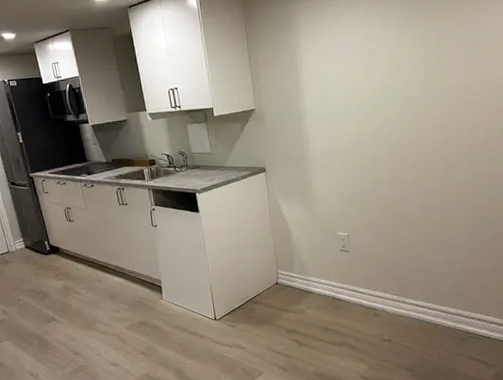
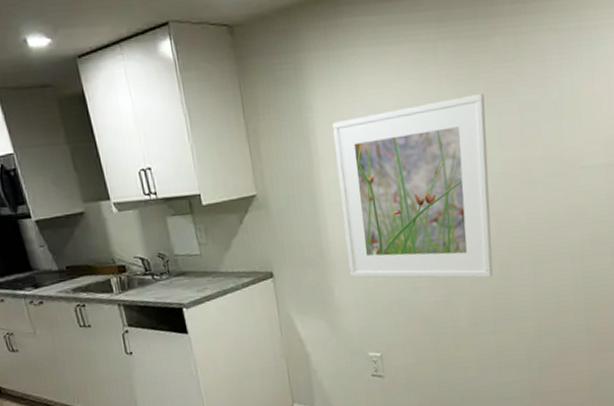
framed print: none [314,34,440,177] -> present [332,93,494,278]

